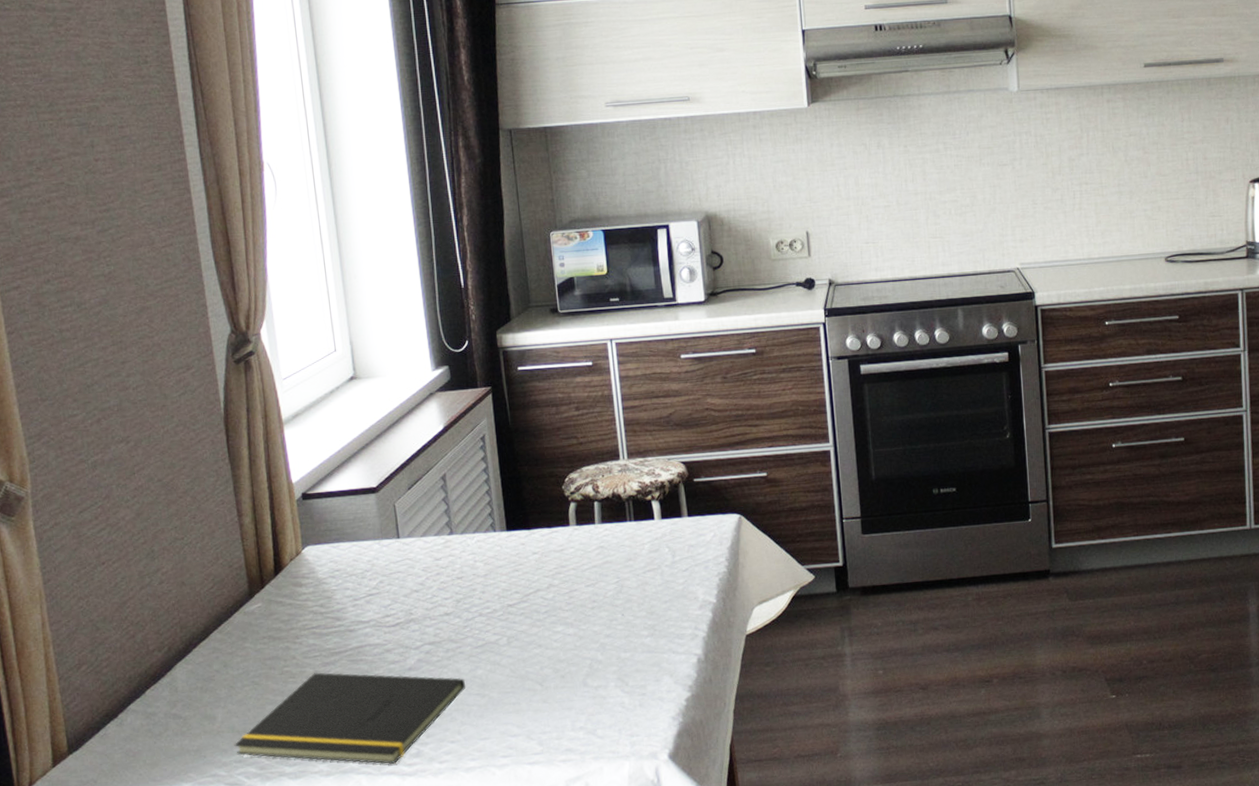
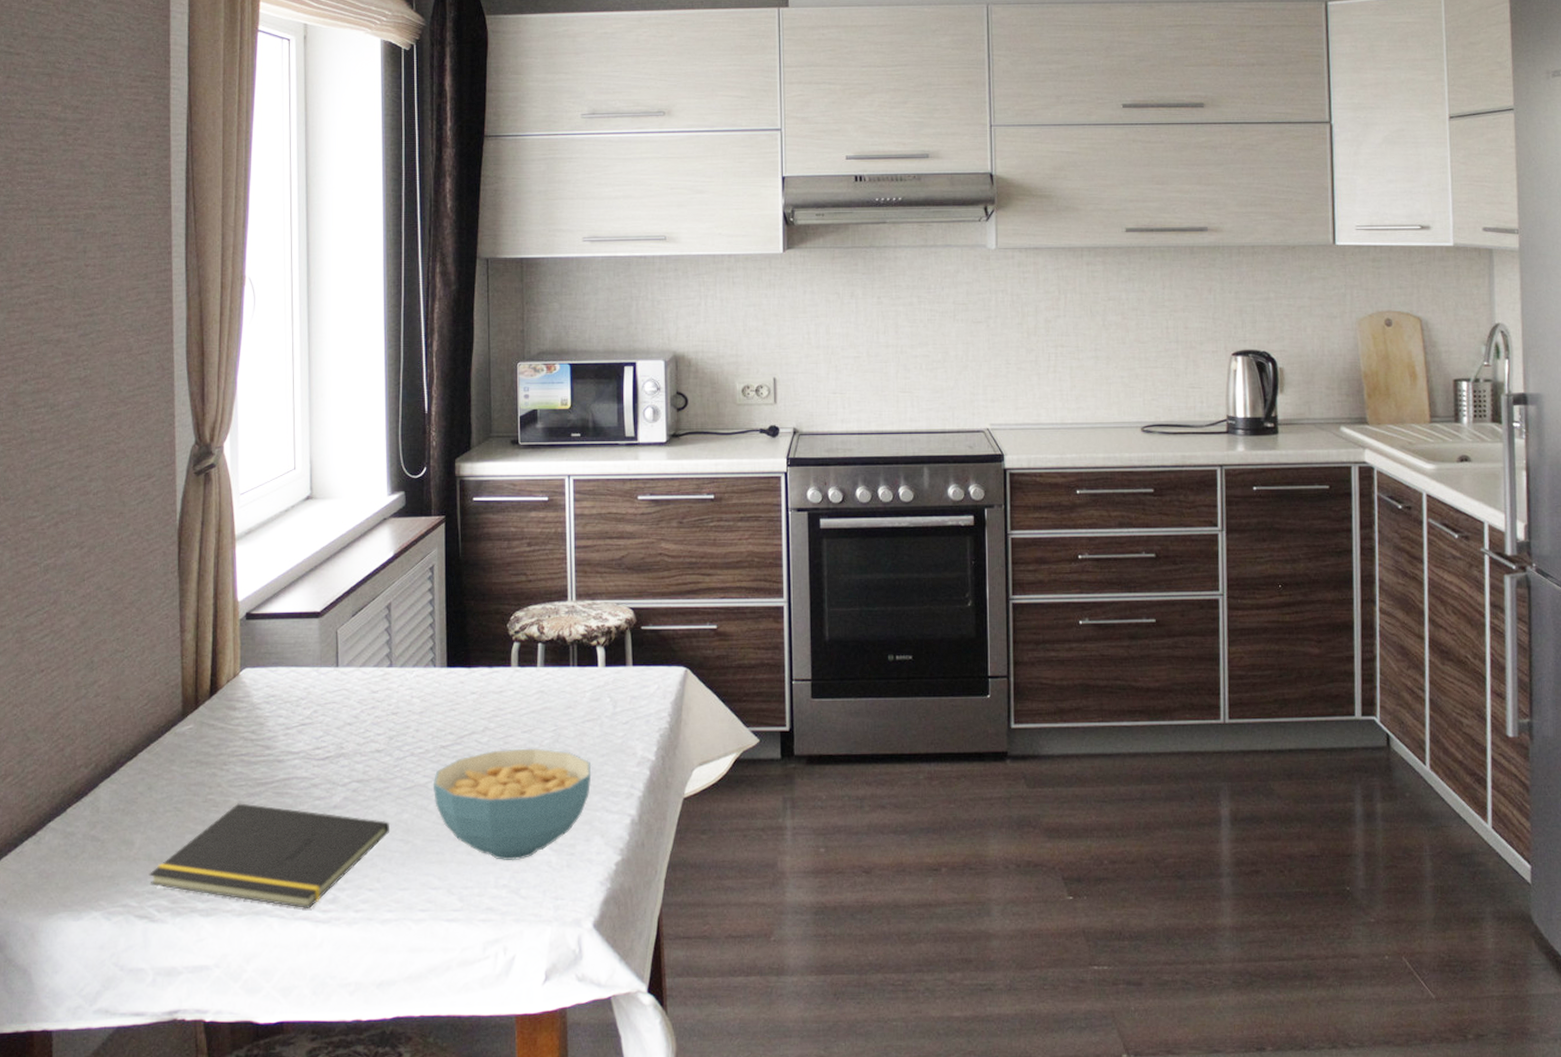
cereal bowl: none [503,600,656,705] -> present [432,748,592,861]

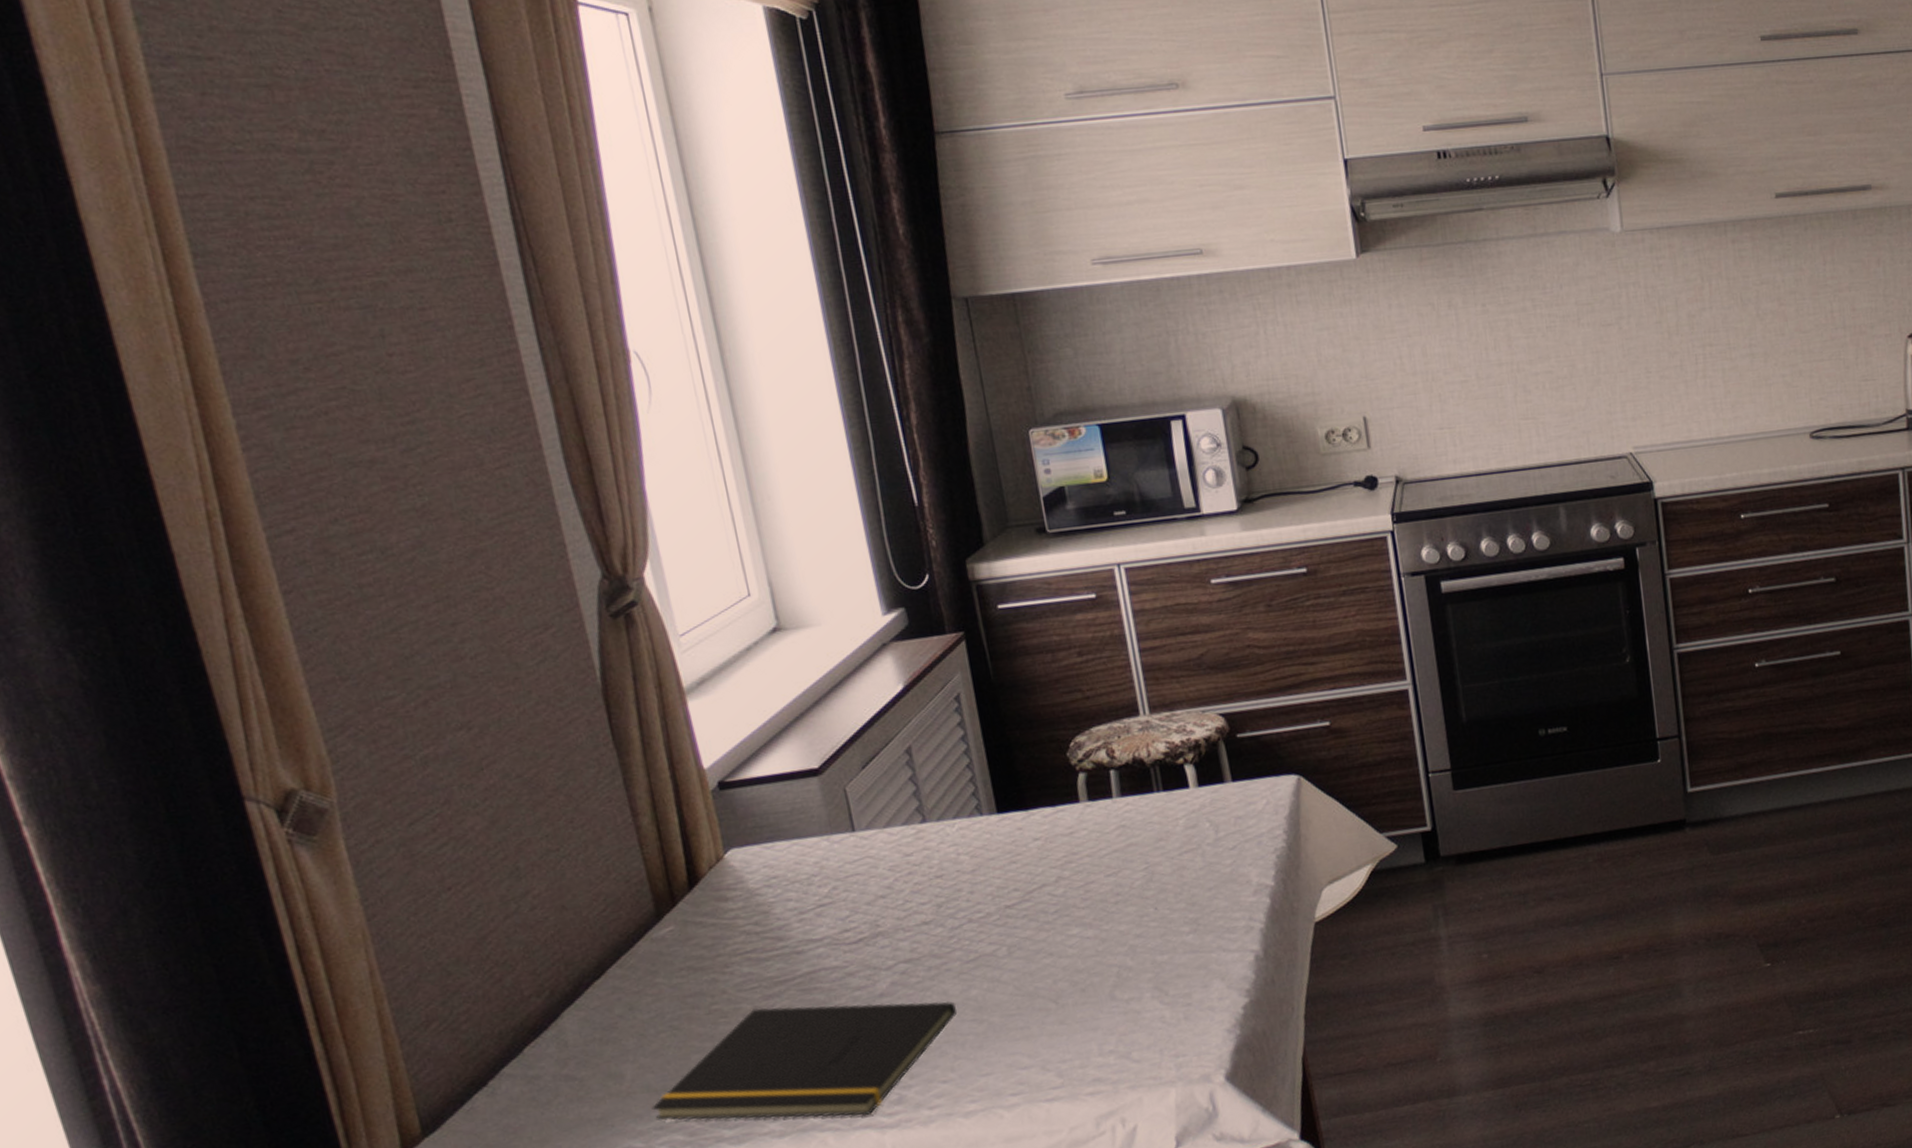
cereal bowl: present [432,748,592,861] -> none [1002,890,1200,1024]

